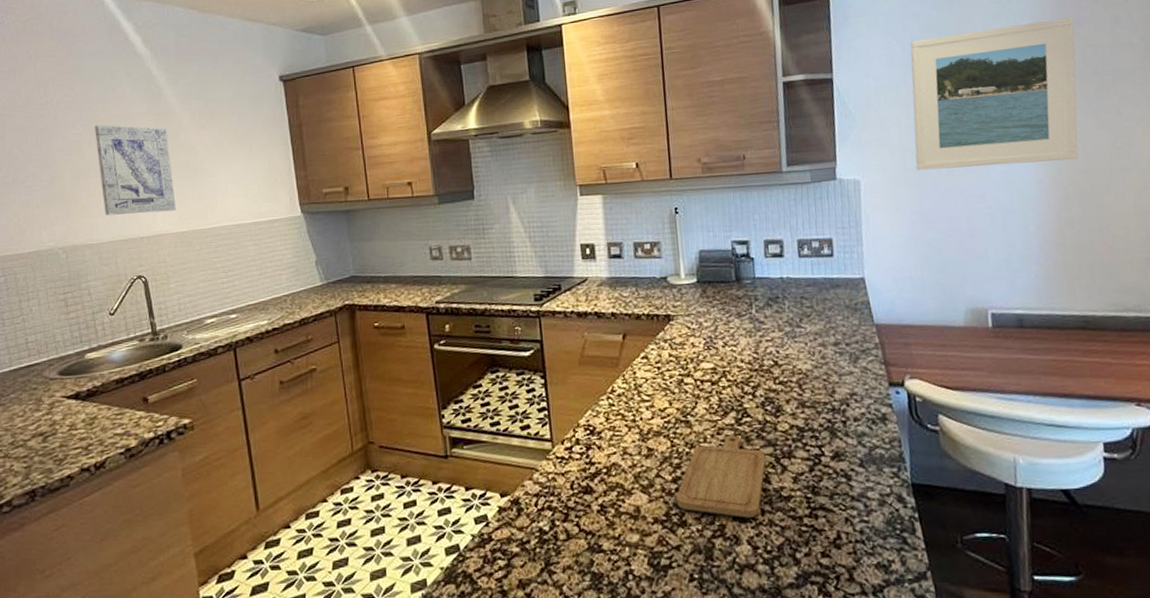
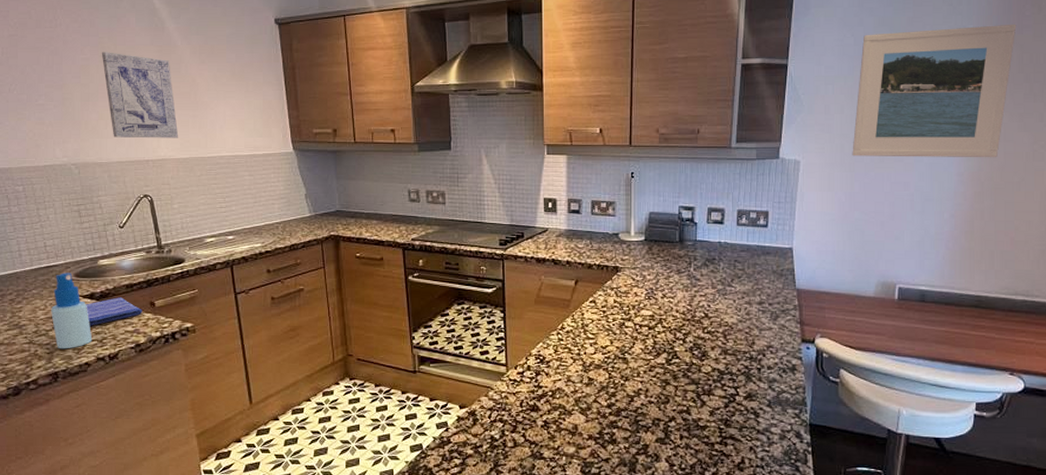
spray bottle: none [30,371,77,462] -> present [51,273,93,349]
dish towel: none [70,394,134,432] -> present [86,297,143,326]
chopping board: present [676,435,766,518] -> none [609,373,689,441]

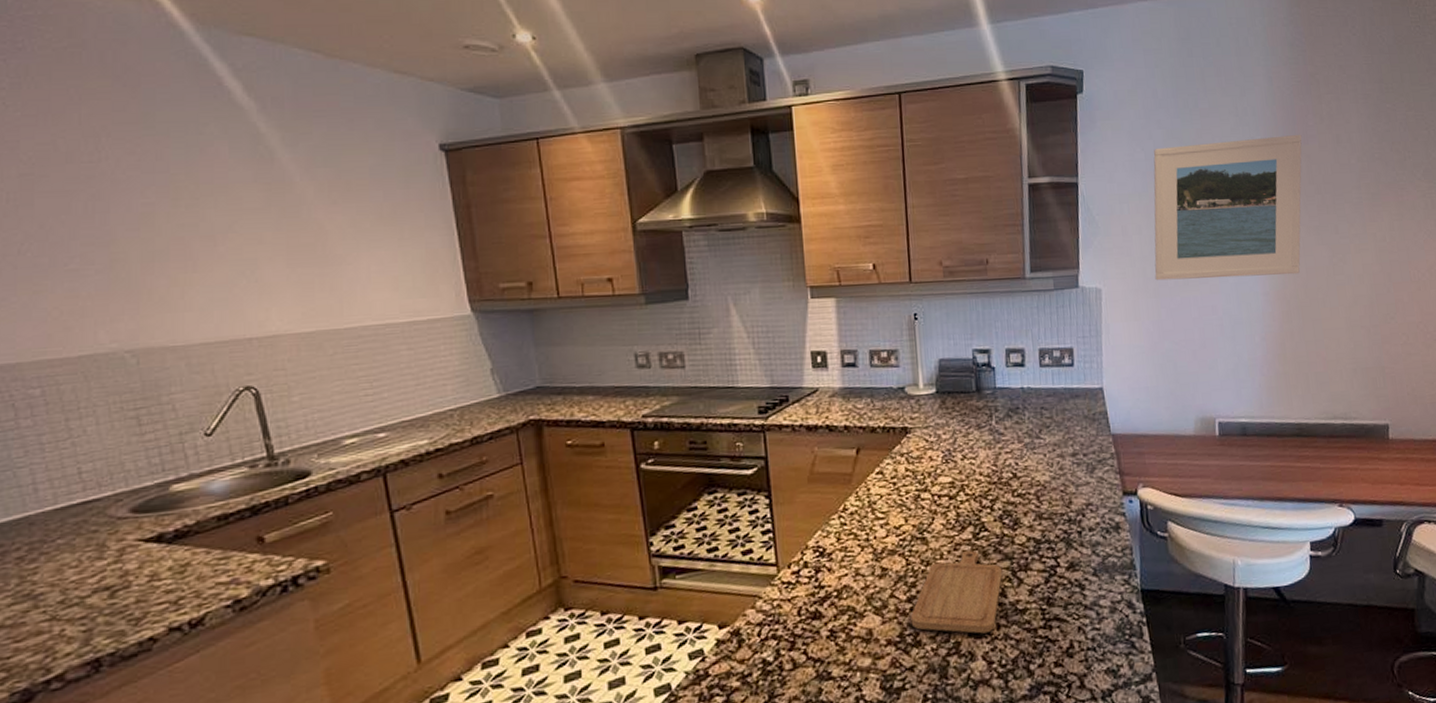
spray bottle: present [51,273,93,349] -> none [89,507,161,623]
dish towel: present [86,297,143,326] -> none [150,535,245,583]
wall art: present [101,52,179,138] -> none [174,193,299,310]
chopping board: none [609,373,689,441] -> present [910,550,1003,634]

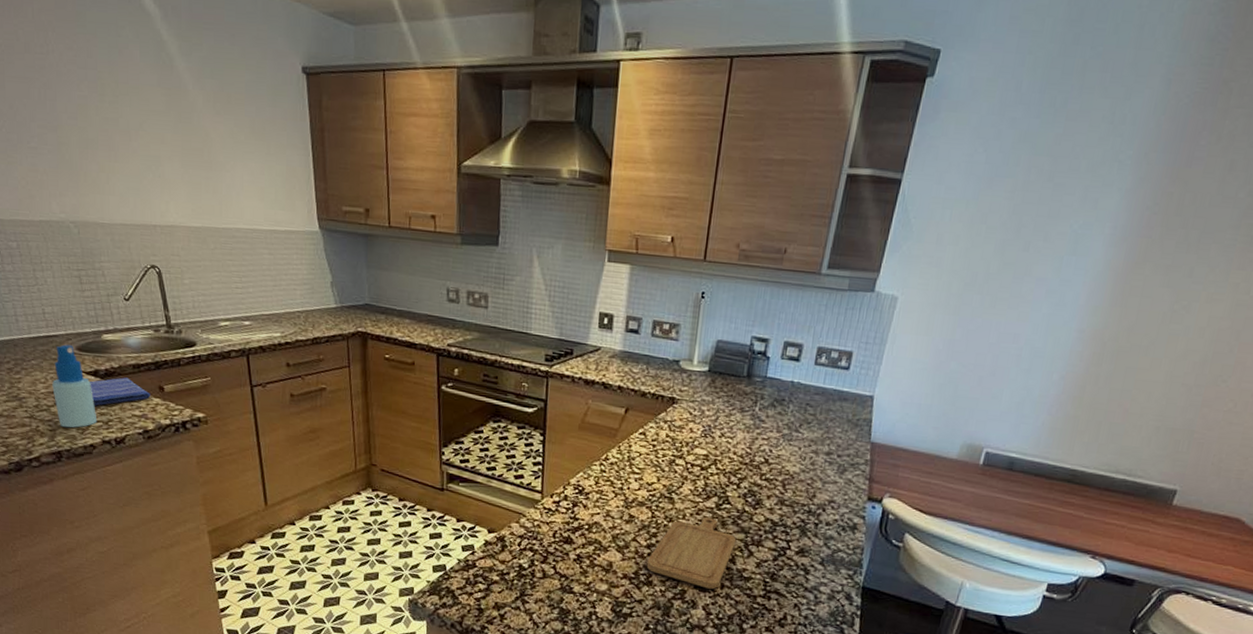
spray bottle: none [89,507,161,623] -> present [52,344,98,428]
dish towel: none [150,535,245,583] -> present [90,377,151,406]
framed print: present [1153,134,1302,281] -> none [959,150,1186,316]

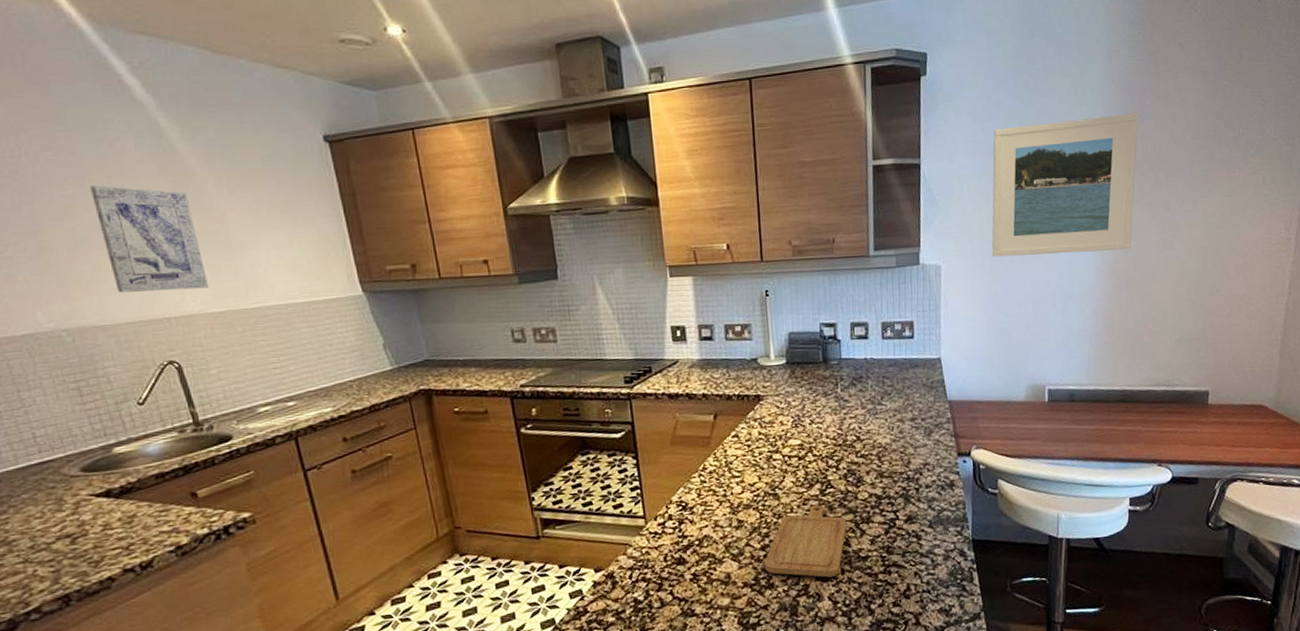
spray bottle: present [52,344,98,428] -> none [51,467,115,565]
dish towel: present [90,377,151,406] -> none [101,490,182,531]
wall art: none [100,90,190,203] -> present [89,185,209,293]
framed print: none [959,150,1186,316] -> present [992,112,1139,257]

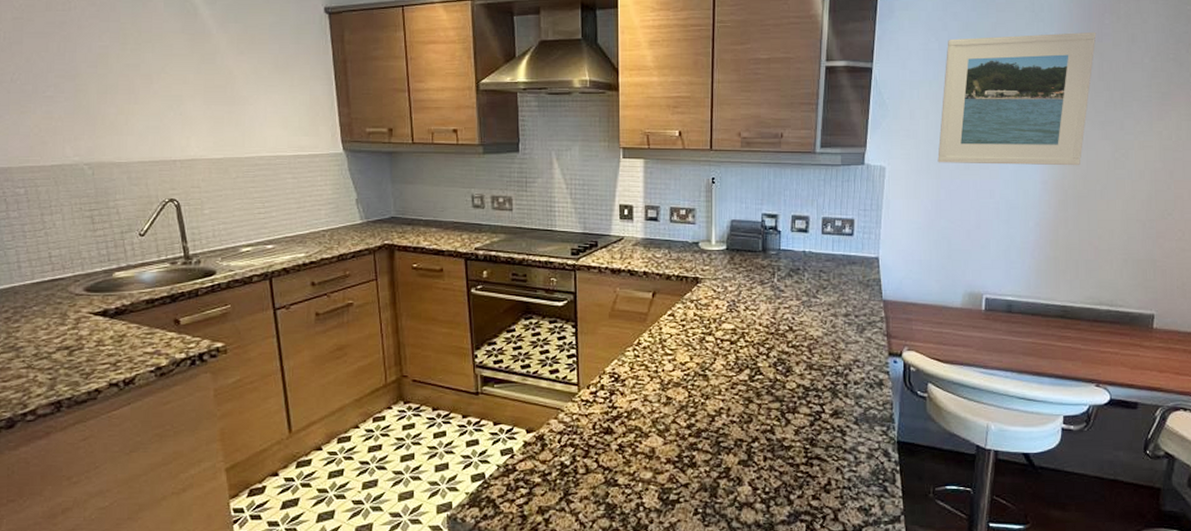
wall art: present [89,185,209,293] -> none [122,39,212,136]
chopping board: present [764,505,847,578] -> none [688,391,773,463]

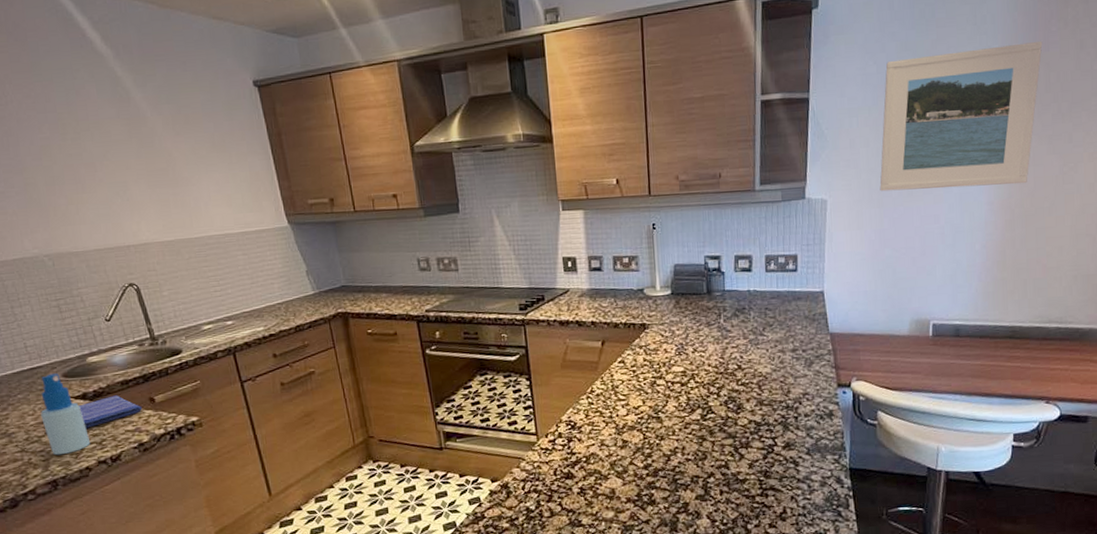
spray bottle: none [55,287,105,374] -> present [41,373,91,455]
dish towel: none [97,314,165,347] -> present [79,395,142,429]

